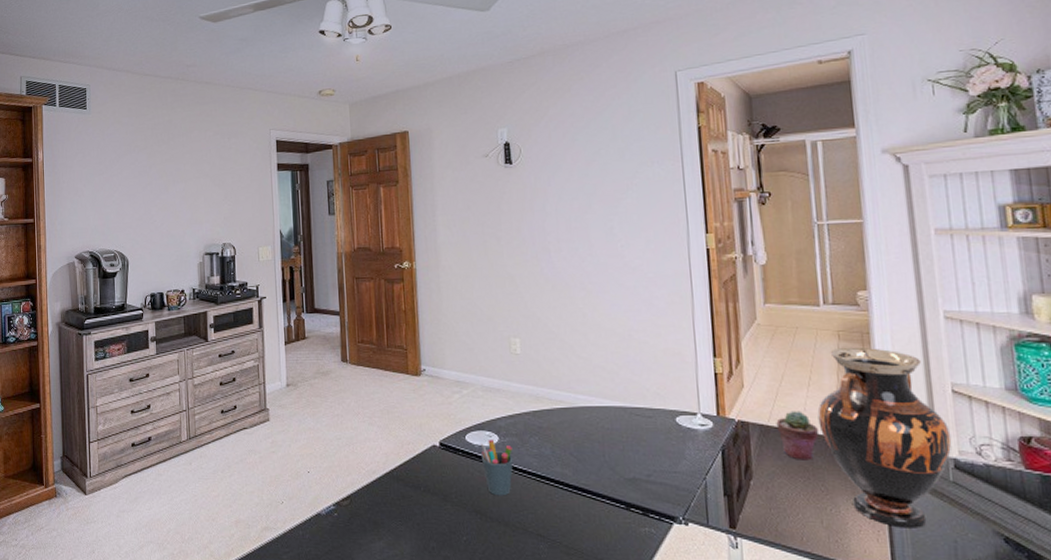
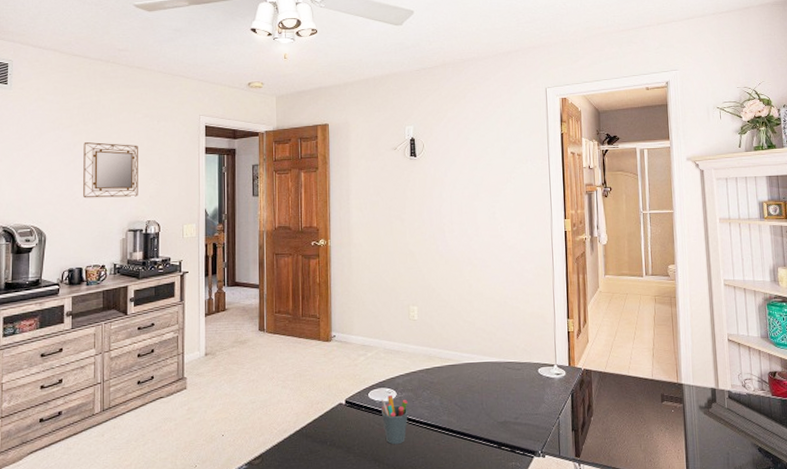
home mirror: none [158,163,213,222] -> present [83,142,138,198]
potted succulent: present [776,411,819,460] -> none [611,359,640,399]
vase: present [817,347,952,528] -> none [639,308,727,446]

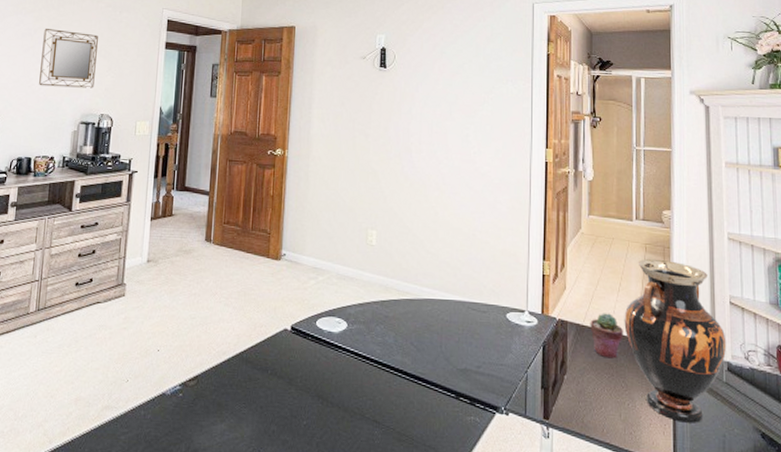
pen holder: present [380,395,408,445] -> none [328,325,359,382]
potted succulent: none [611,359,640,399] -> present [590,313,624,359]
vase: none [639,308,727,446] -> present [624,258,727,423]

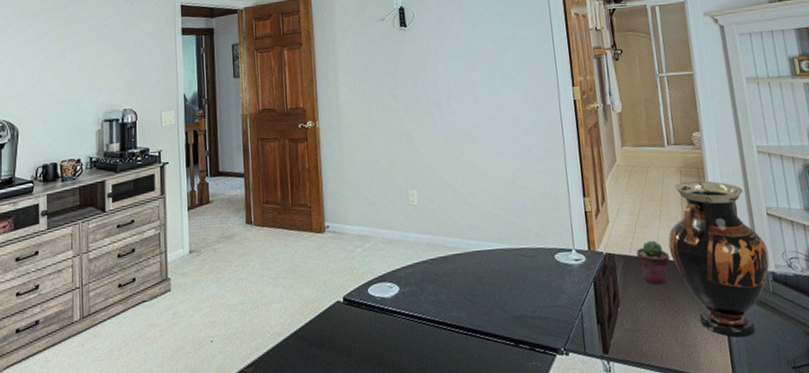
home mirror: present [39,29,98,88] -> none [55,28,113,89]

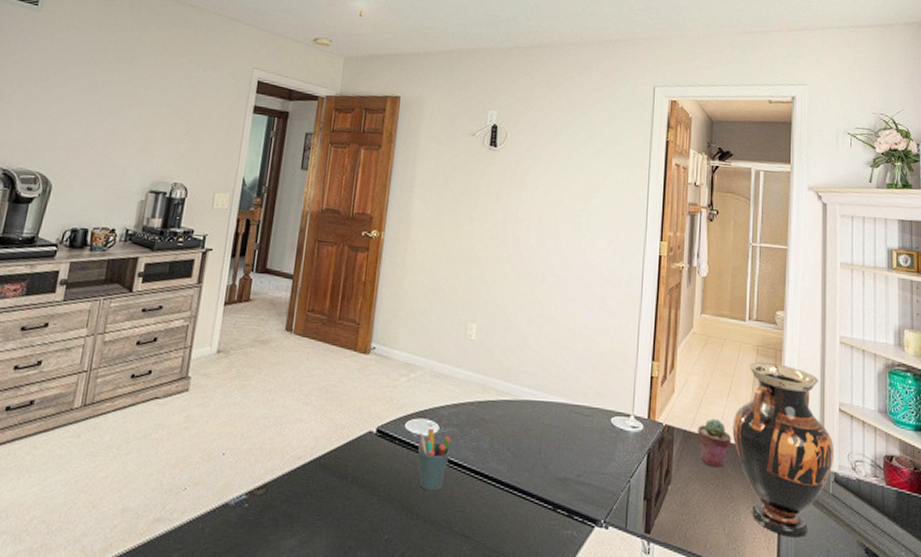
pen holder: none [382,289,413,346] -> present [417,428,451,492]

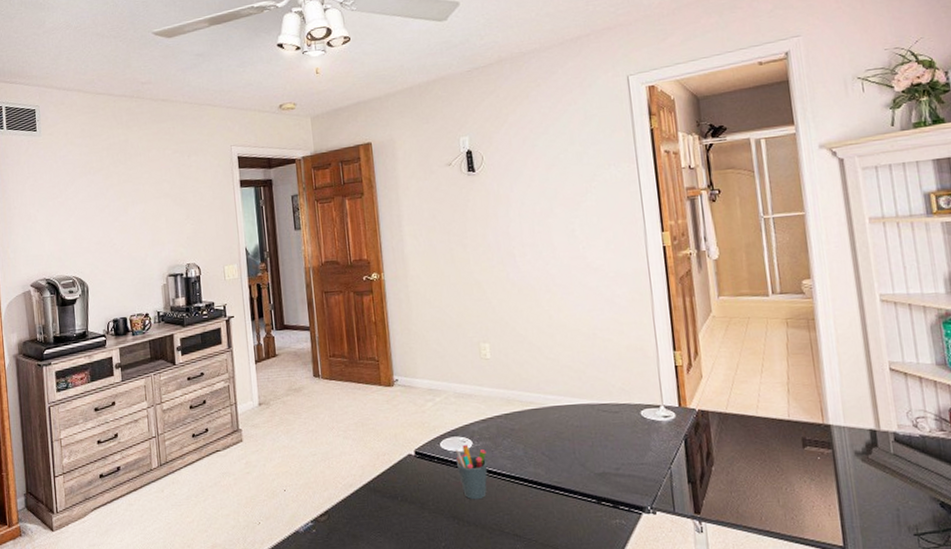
potted succulent: present [697,418,732,468] -> none [733,397,773,444]
vase: present [732,361,835,538] -> none [770,333,891,501]

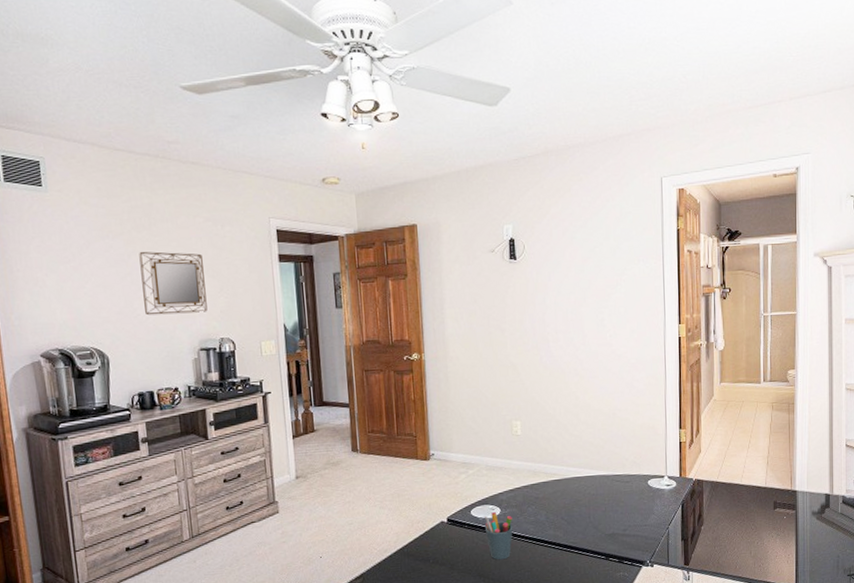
home mirror: none [116,183,176,245] -> present [139,251,208,316]

